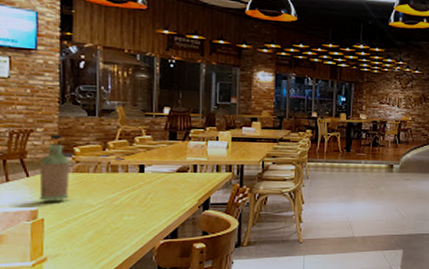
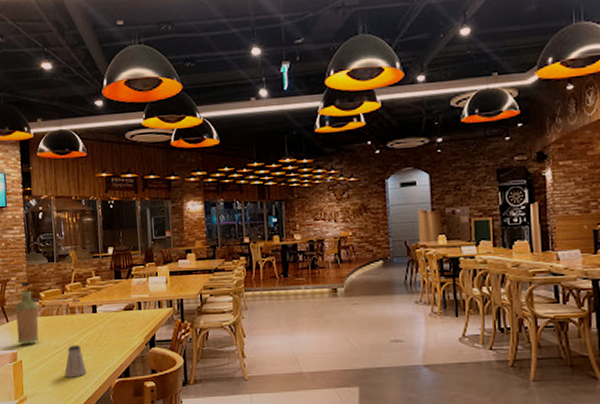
saltshaker: none [99,204,126,238] -> present [64,344,86,378]

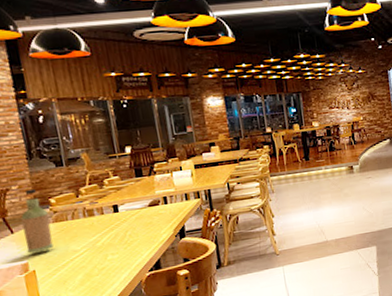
saltshaker: present [64,344,86,378] -> none [87,245,113,280]

